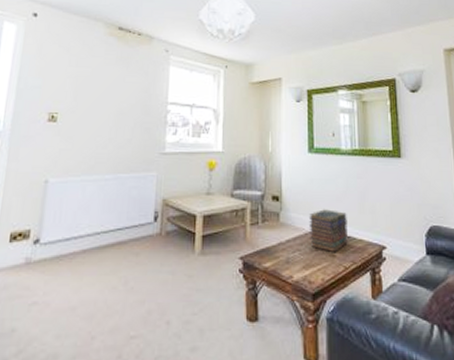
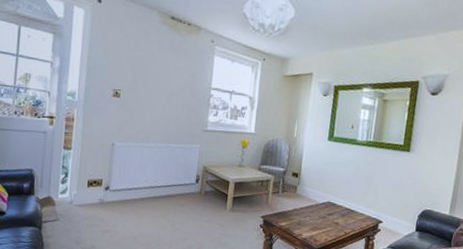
book stack: present [308,209,348,253] -> none [319,187,354,222]

